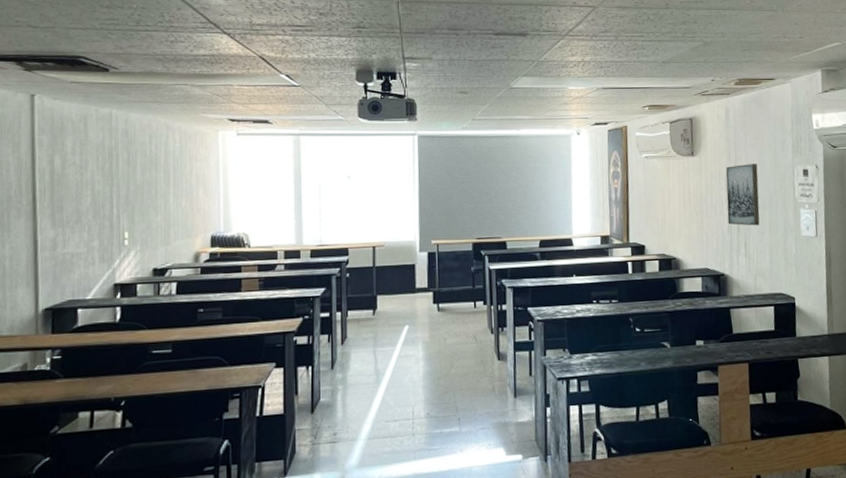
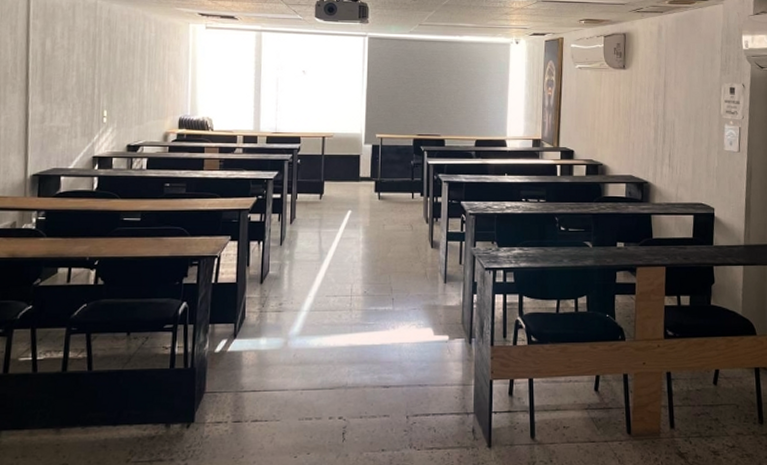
wall art: present [725,164,760,226] -> none [654,79,686,138]

